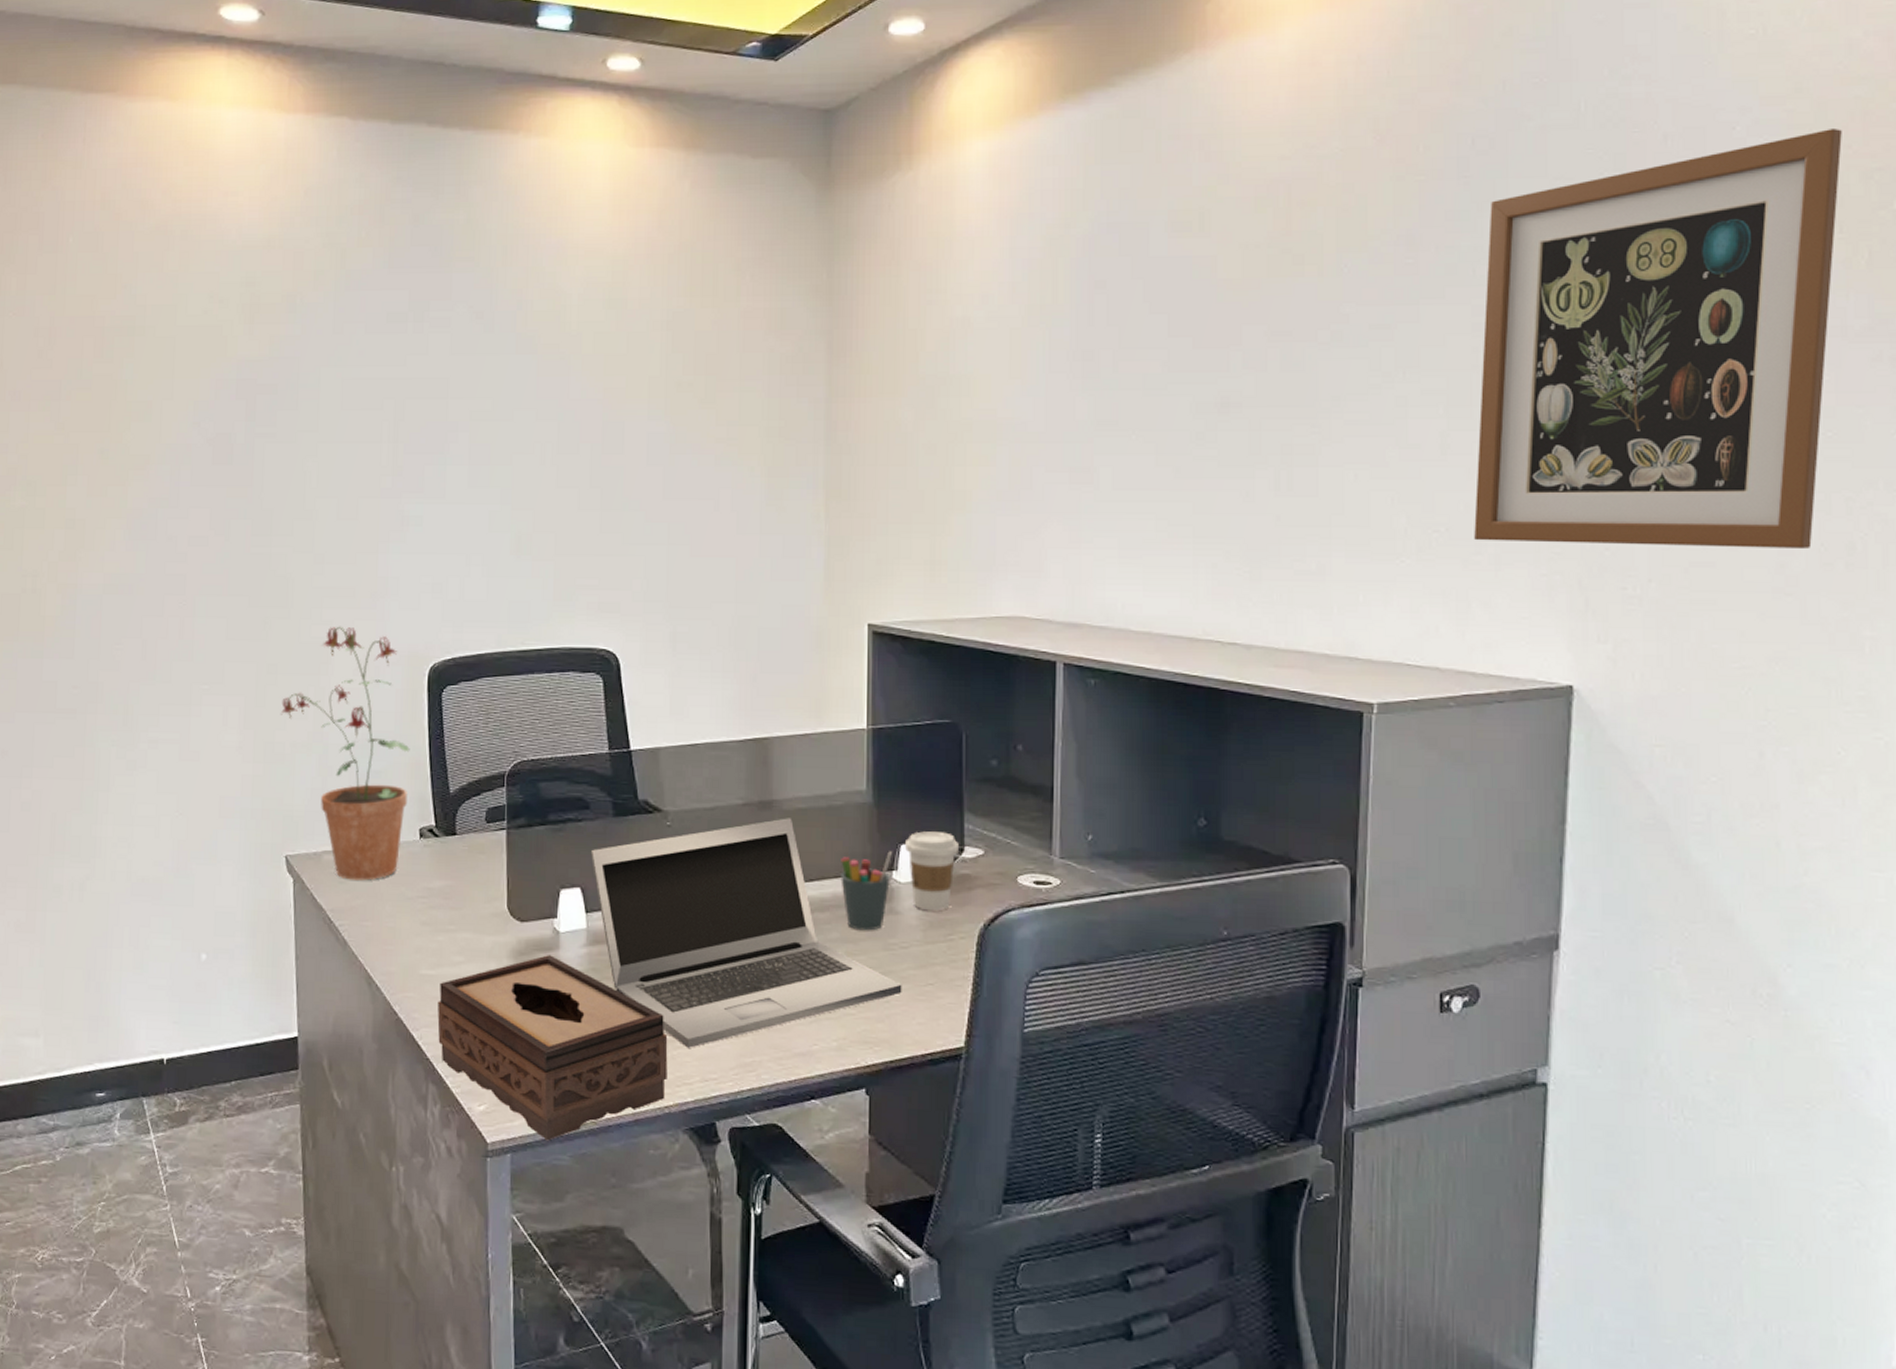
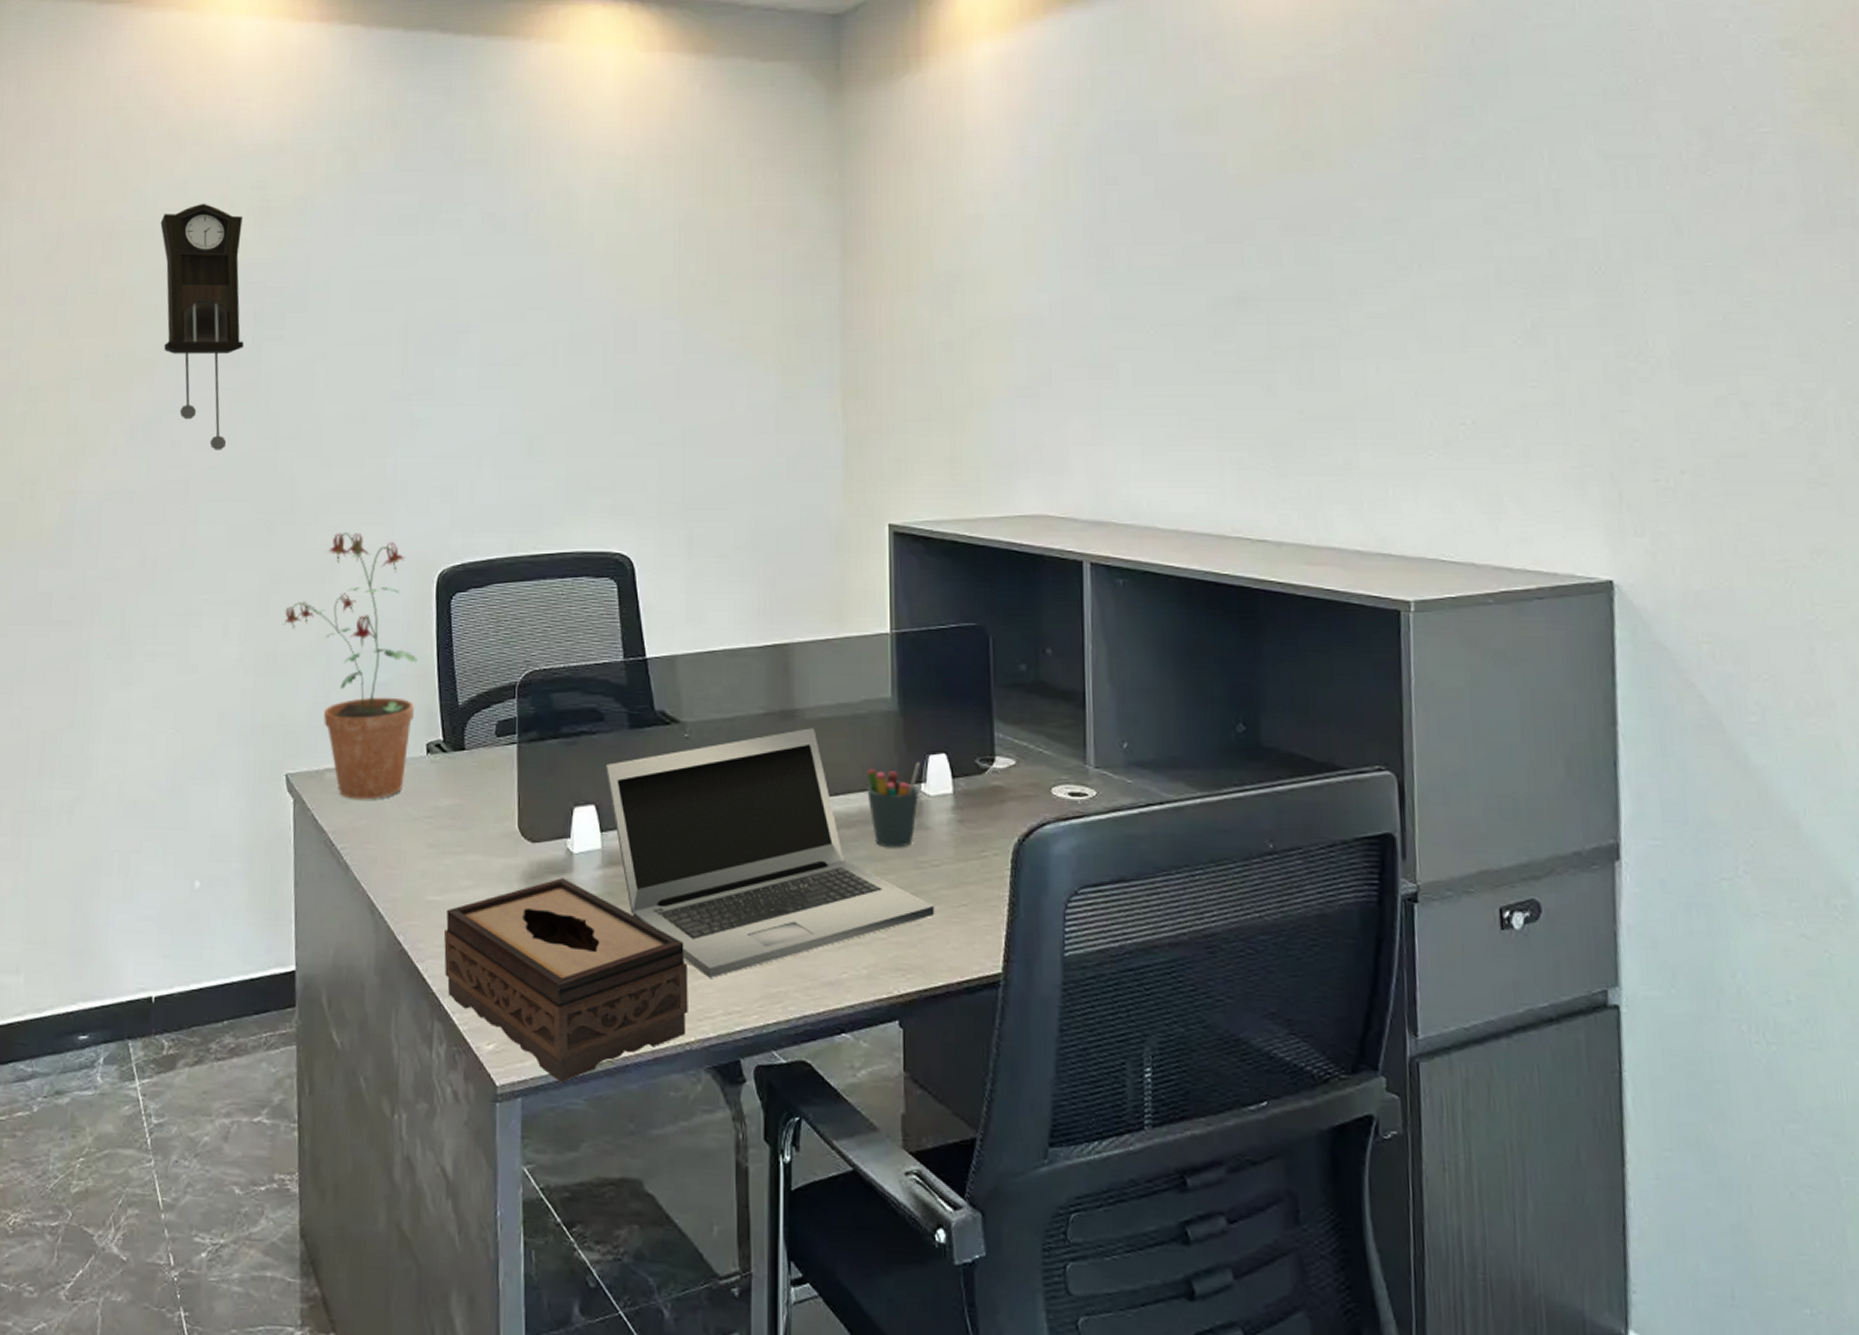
pendulum clock: none [151,299,236,545] -> present [160,203,244,450]
coffee cup: present [905,831,960,911] -> none [934,741,990,826]
wall art: present [1474,129,1842,548] -> none [1493,25,1843,438]

